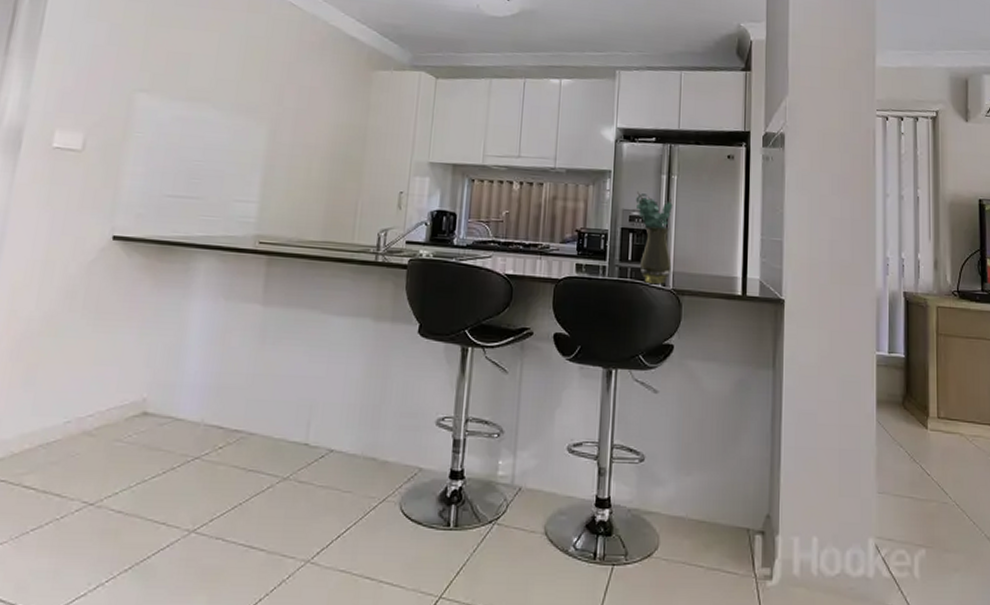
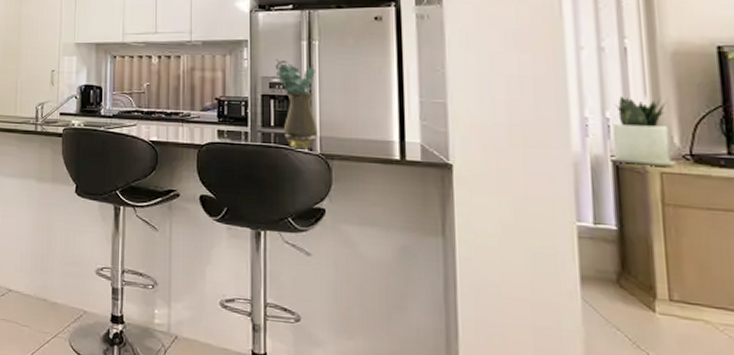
planter: none [902,240,948,302] -> present [608,96,677,168]

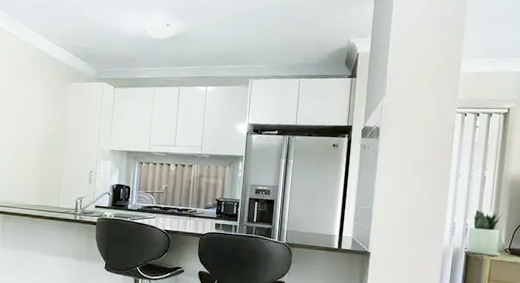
vase: present [275,59,318,150] -> none [261,172,289,240]

